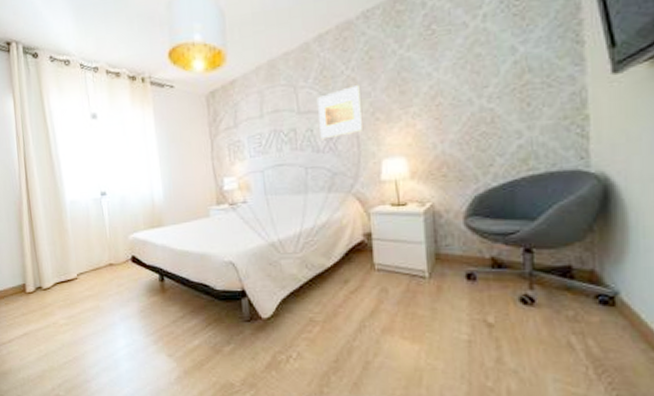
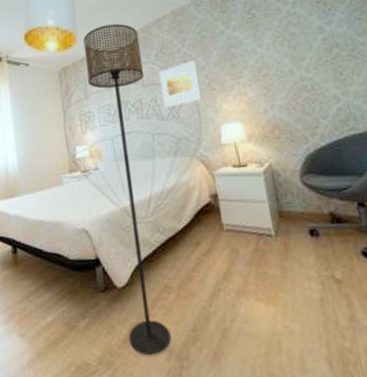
floor lamp: none [233,39,313,381] -> present [83,23,171,356]

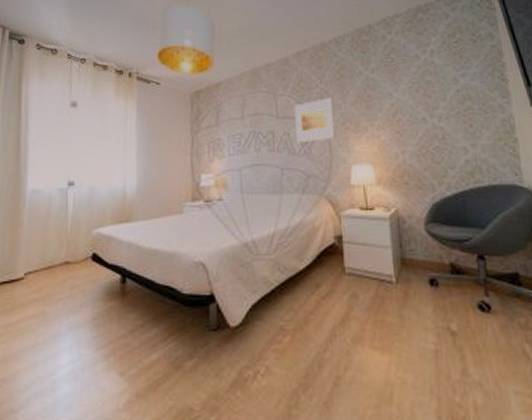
floor lamp: present [83,23,171,356] -> none [220,51,281,402]

